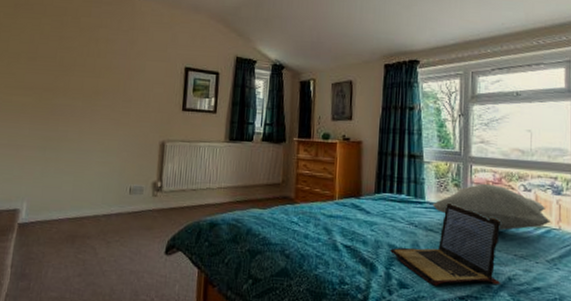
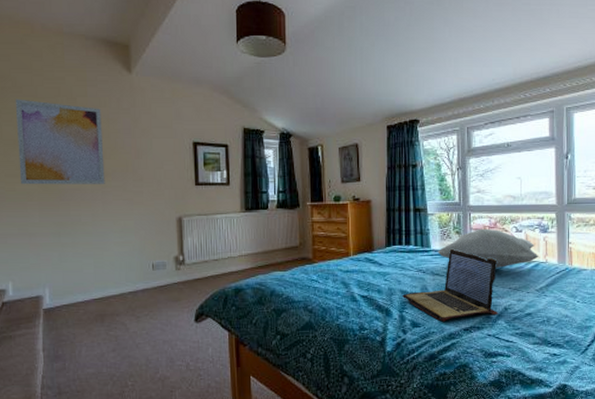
wall art: none [18,15,102,102] -> present [15,99,105,185]

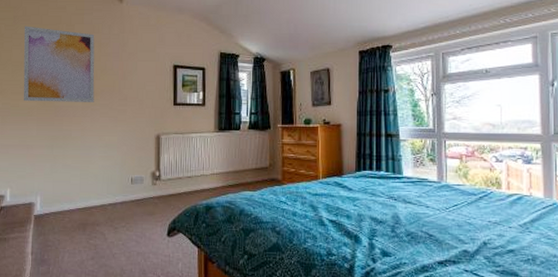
laptop: present [401,248,499,322] -> none [371,176,477,253]
cushion: present [437,228,539,268] -> none [410,157,522,199]

